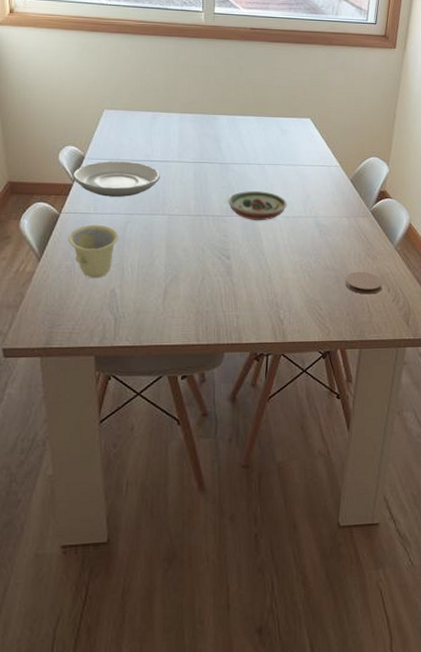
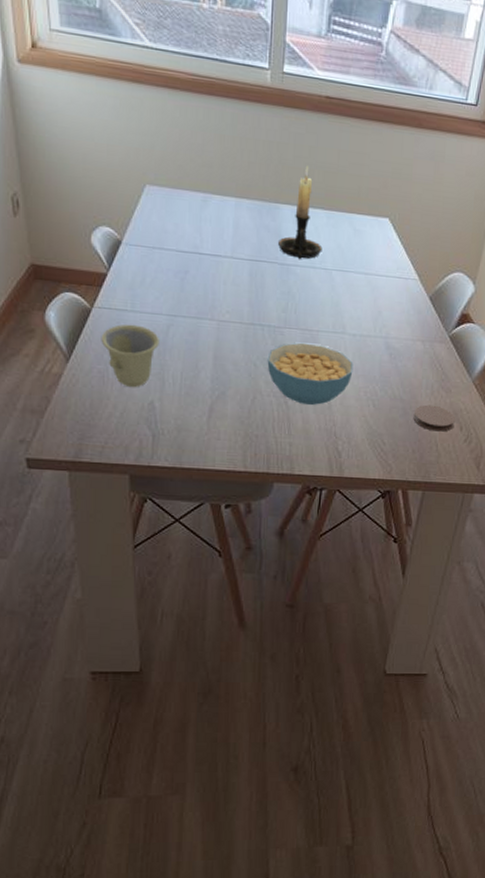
plate: present [73,161,160,197] -> none [108,249,210,295]
cereal bowl: none [213,227,289,280] -> present [267,342,353,405]
candle holder: none [216,83,255,159] -> present [277,165,323,260]
decorative bowl: present [228,191,288,221] -> none [287,300,356,337]

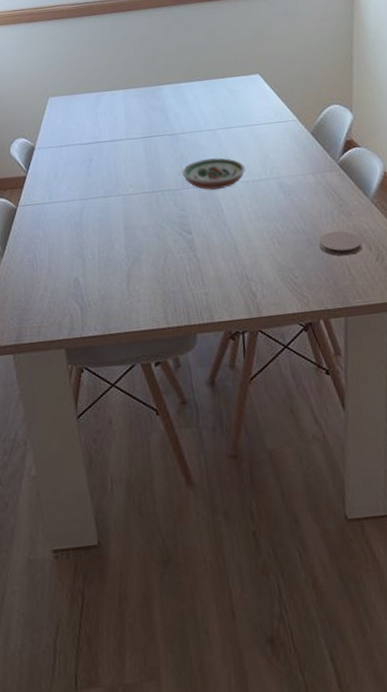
cup: present [101,324,159,388] -> none [27,213,76,270]
cereal bowl: present [267,342,353,405] -> none [172,197,253,255]
candle holder: present [277,165,323,260] -> none [164,49,205,128]
decorative bowl: none [287,300,356,337] -> present [182,158,246,191]

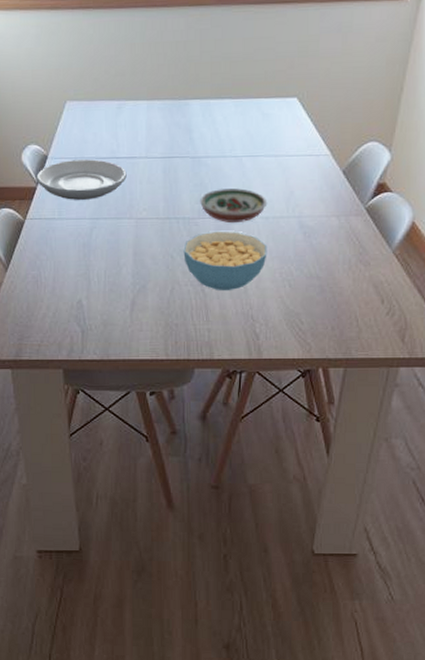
plate: none [26,145,111,185] -> present [37,159,127,200]
cereal bowl: none [172,197,253,255] -> present [183,231,267,290]
coaster: present [319,230,363,256] -> none [331,280,377,306]

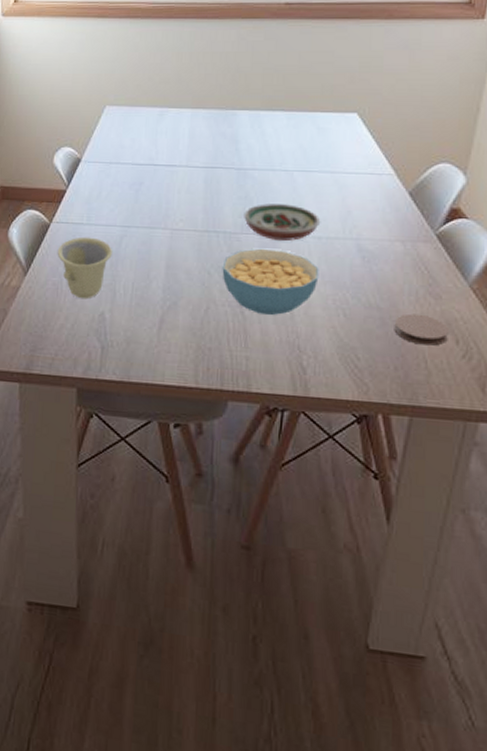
cup: none [33,231,84,289] -> present [57,236,112,300]
plate: present [37,159,127,200] -> none [67,165,164,206]
coaster: none [331,280,377,306] -> present [394,313,450,346]

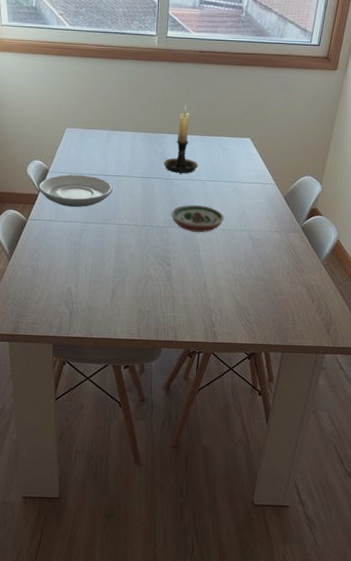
cup: present [57,236,112,300] -> none [33,230,75,278]
plate: none [67,165,164,206] -> present [39,174,113,207]
cereal bowl: present [222,248,319,315] -> none [156,238,224,286]
candle holder: none [234,70,283,164] -> present [163,103,198,175]
coaster: present [394,313,450,346] -> none [273,282,309,304]

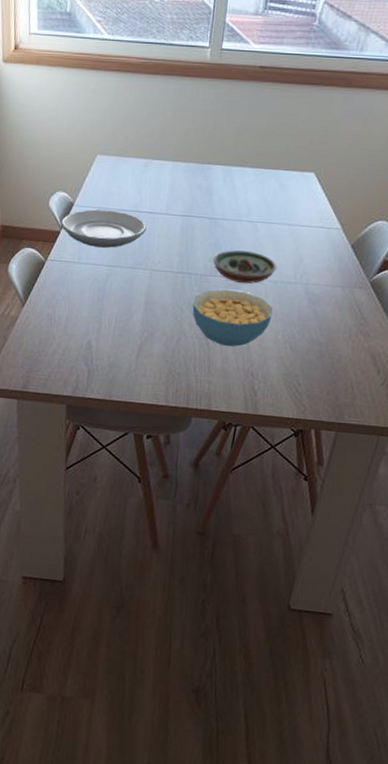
cereal bowl: none [156,238,224,286] -> present [192,289,273,347]
candle holder: present [163,103,198,175] -> none [208,129,249,214]

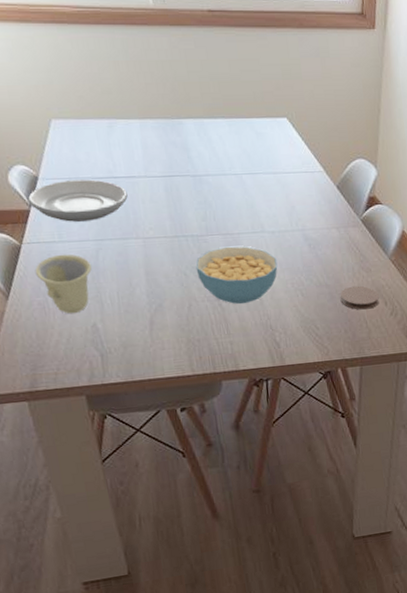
cup: none [51,274,99,329] -> present [35,254,92,314]
decorative bowl: present [213,250,277,284] -> none [206,205,272,239]
coaster: none [329,348,374,375] -> present [340,285,380,310]

